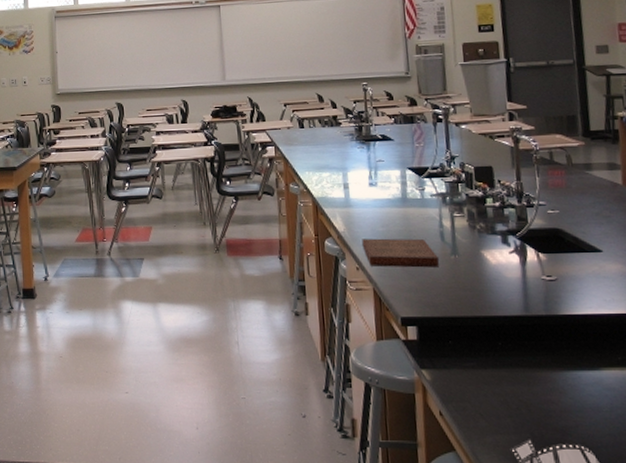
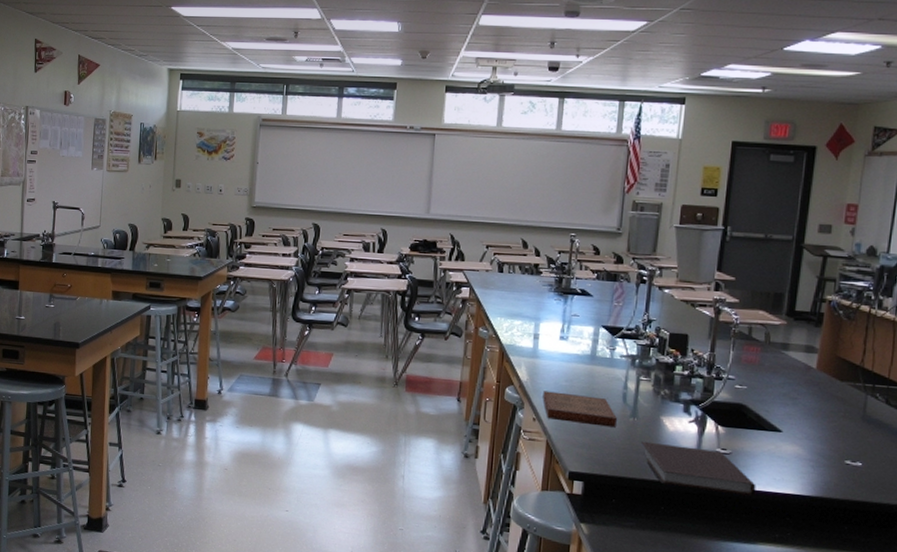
notebook: none [465,277,589,321] -> present [640,441,756,497]

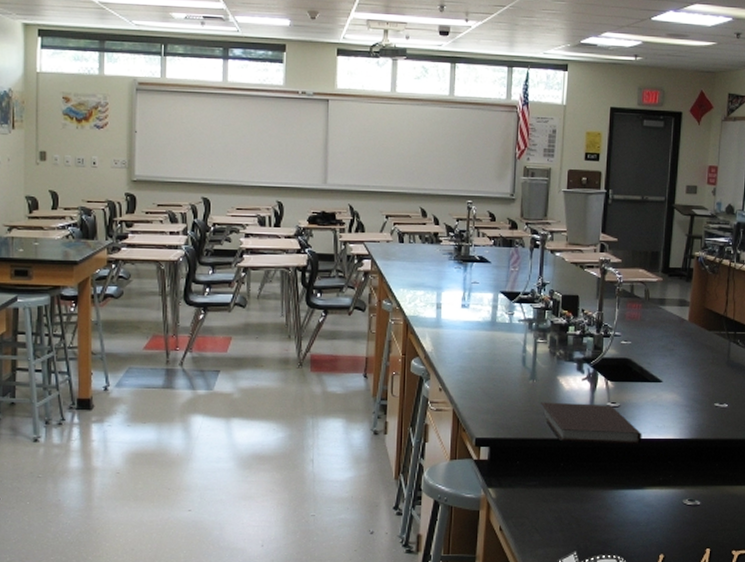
book: present [542,391,617,428] -> none [448,360,517,391]

